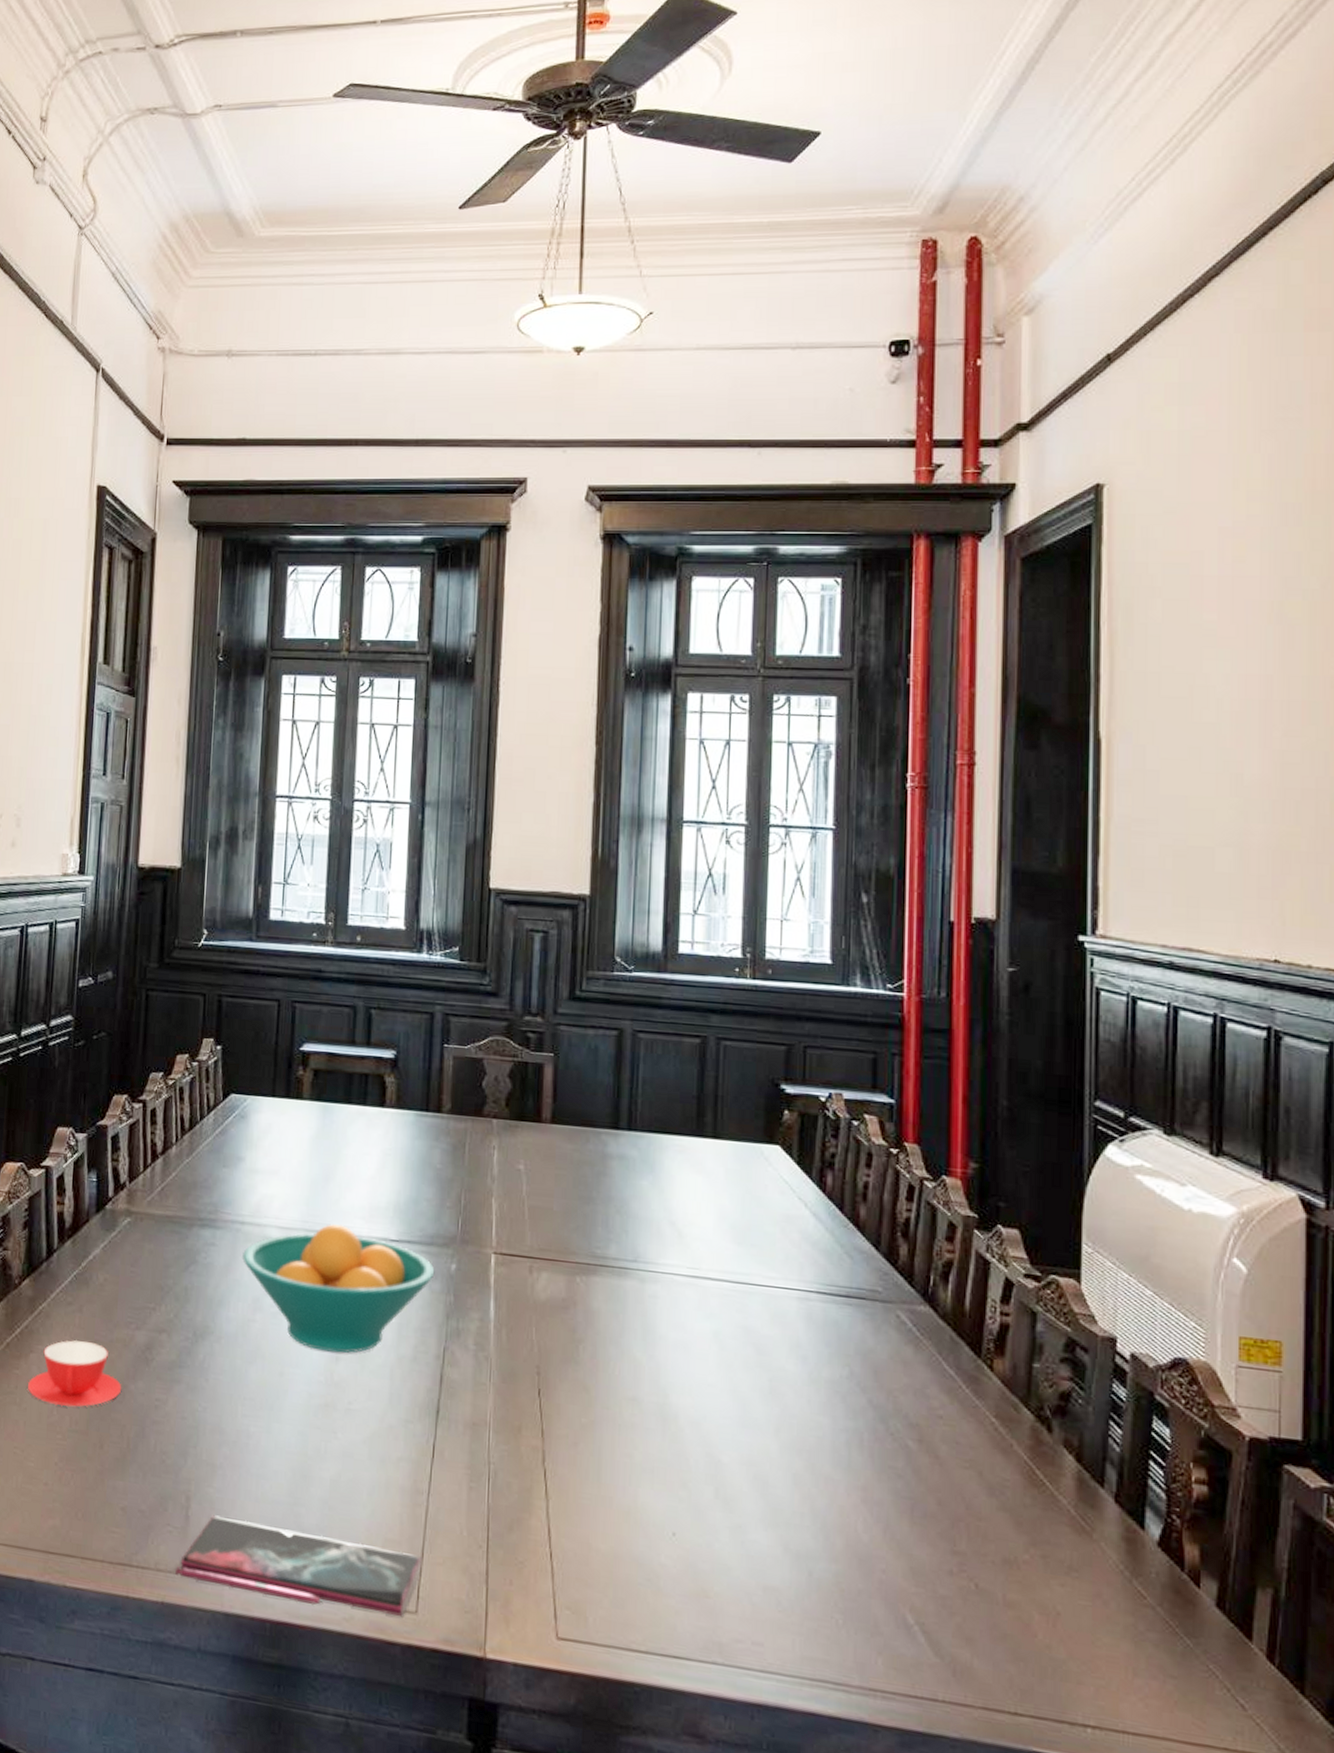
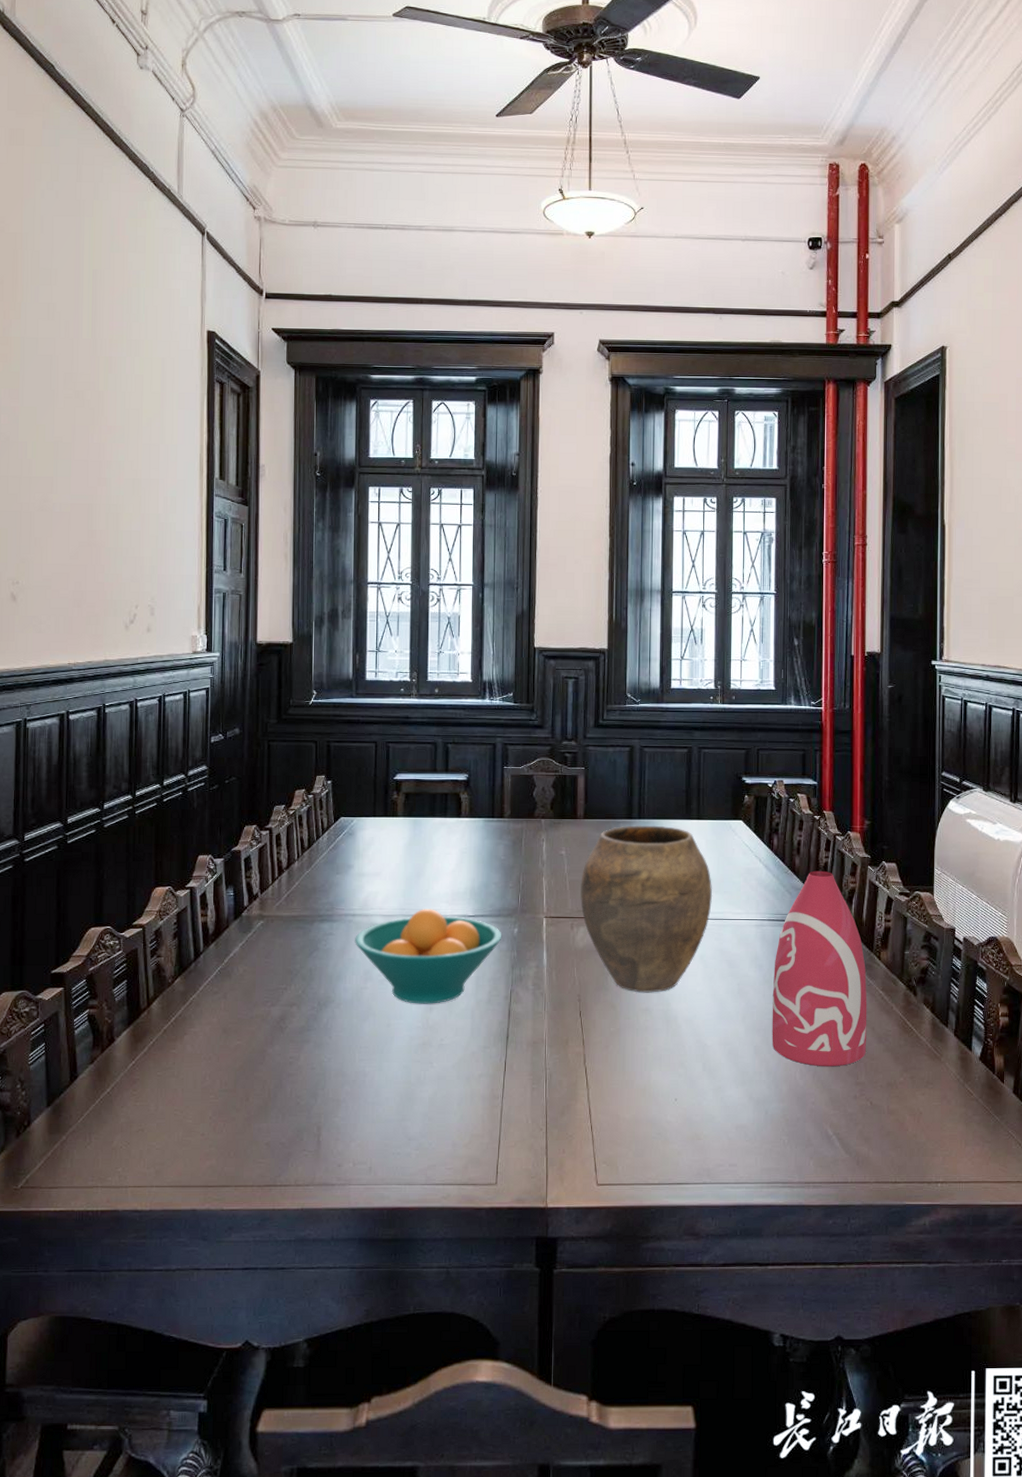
teacup: present [28,1340,122,1407] -> none [184,1021,262,1073]
smartphone: present [174,1515,422,1616] -> none [310,1137,499,1192]
vase: none [543,1138,734,1377] -> present [580,825,713,993]
bottle: none [820,1228,972,1523] -> present [772,870,867,1067]

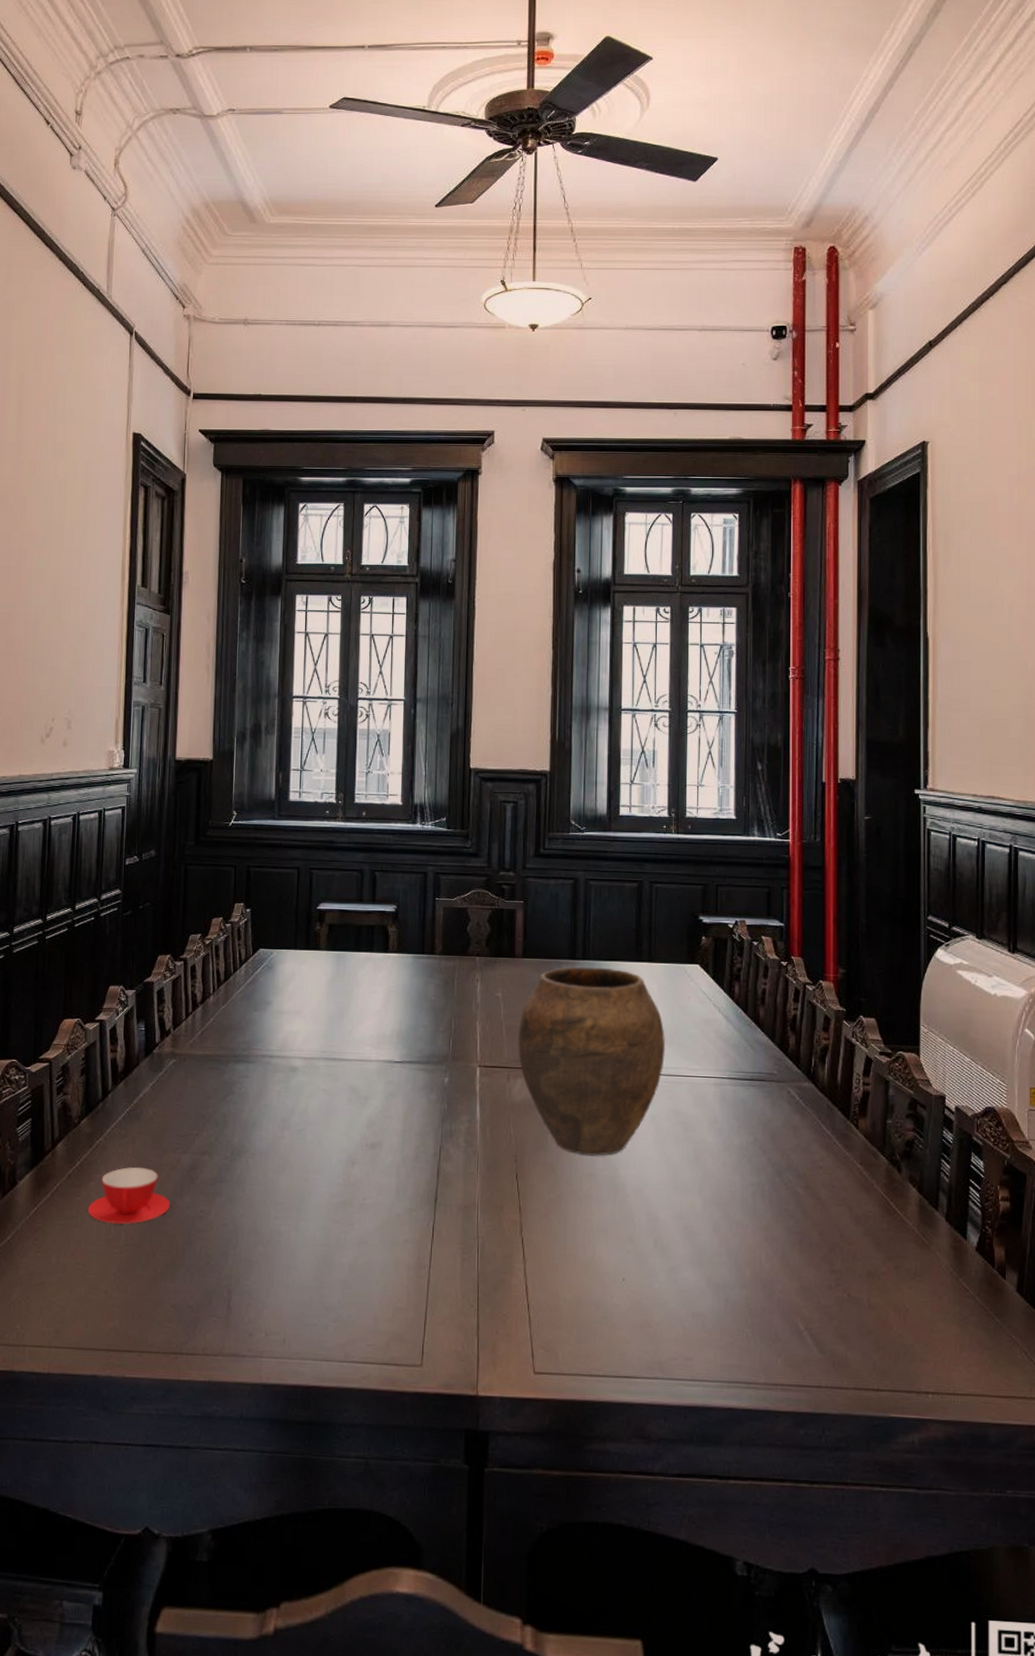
teacup: none [184,1021,262,1073] -> present [88,1167,171,1225]
fruit bowl: present [355,909,502,1004] -> none [272,1052,432,1159]
bottle: present [772,870,867,1067] -> none [733,1024,843,1251]

